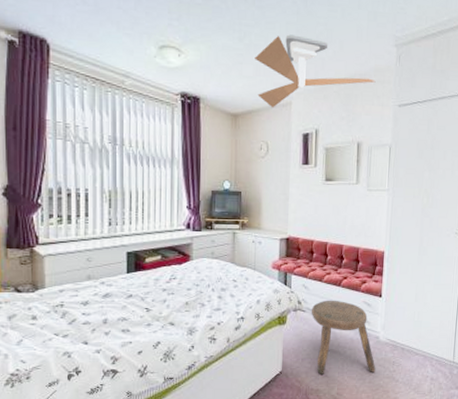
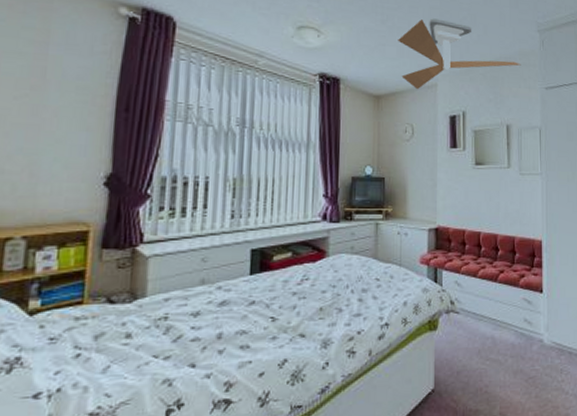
stool: present [311,300,376,374] -> none [465,298,542,390]

